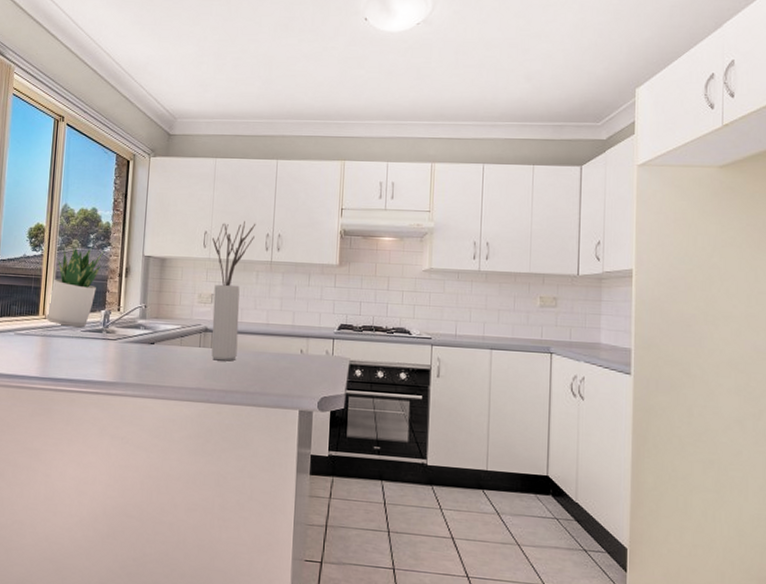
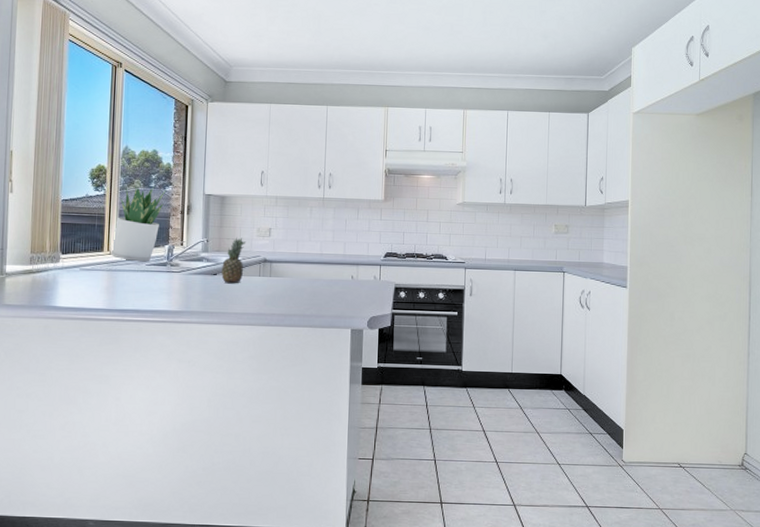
fruit: none [159,303,187,354] -> present [221,237,246,284]
vase: present [211,221,256,362] -> none [269,162,309,288]

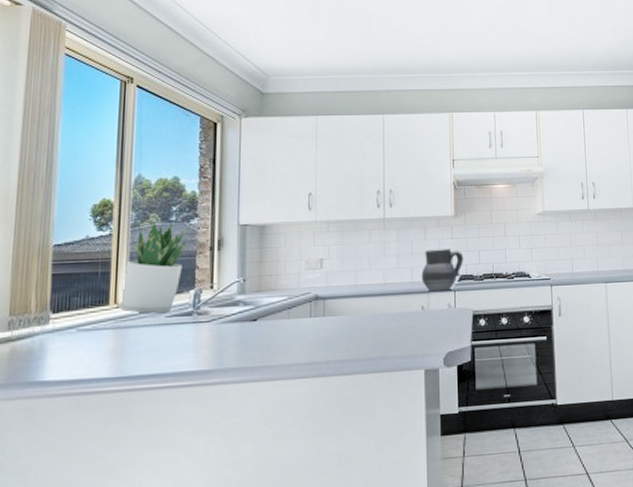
fruit: present [221,237,246,284] -> none [263,273,293,330]
ceramic jug: none [352,228,390,265] -> present [421,249,464,292]

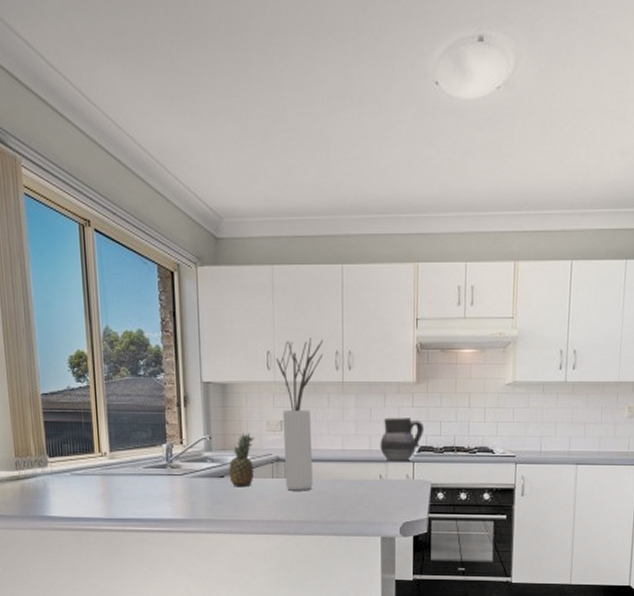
planter: present [119,220,191,314] -> none [103,374,158,464]
fruit: none [263,273,293,330] -> present [229,433,255,487]
vase: none [318,179,366,330] -> present [276,338,324,491]

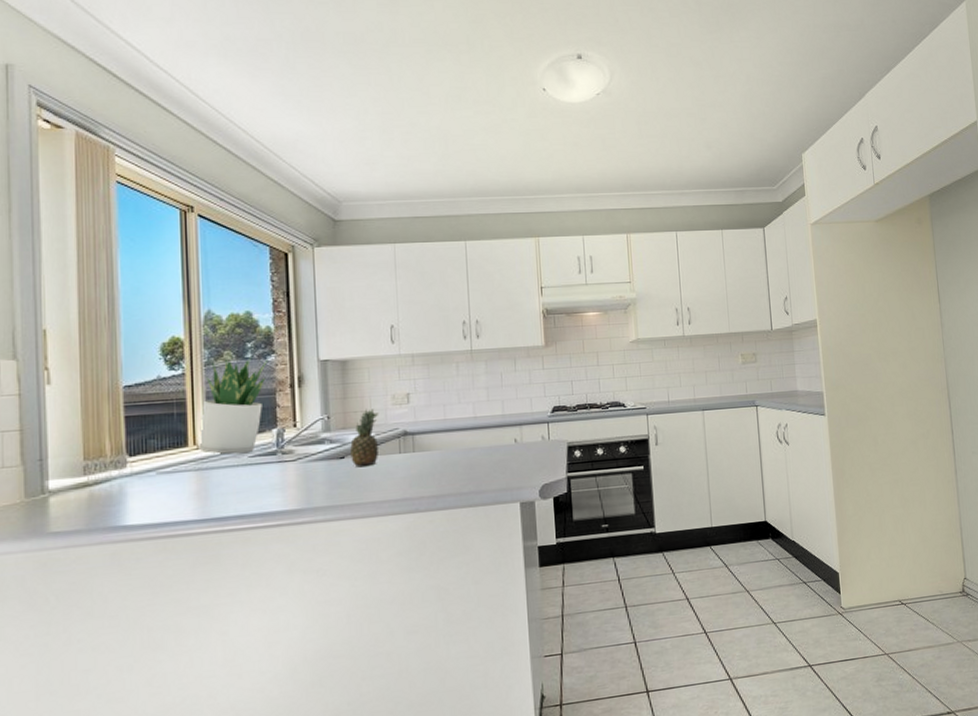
planter: none [103,374,158,464] -> present [198,357,269,454]
vase: present [276,338,324,491] -> none [401,310,450,465]
ceramic jug: present [380,417,425,461] -> none [513,380,557,424]

